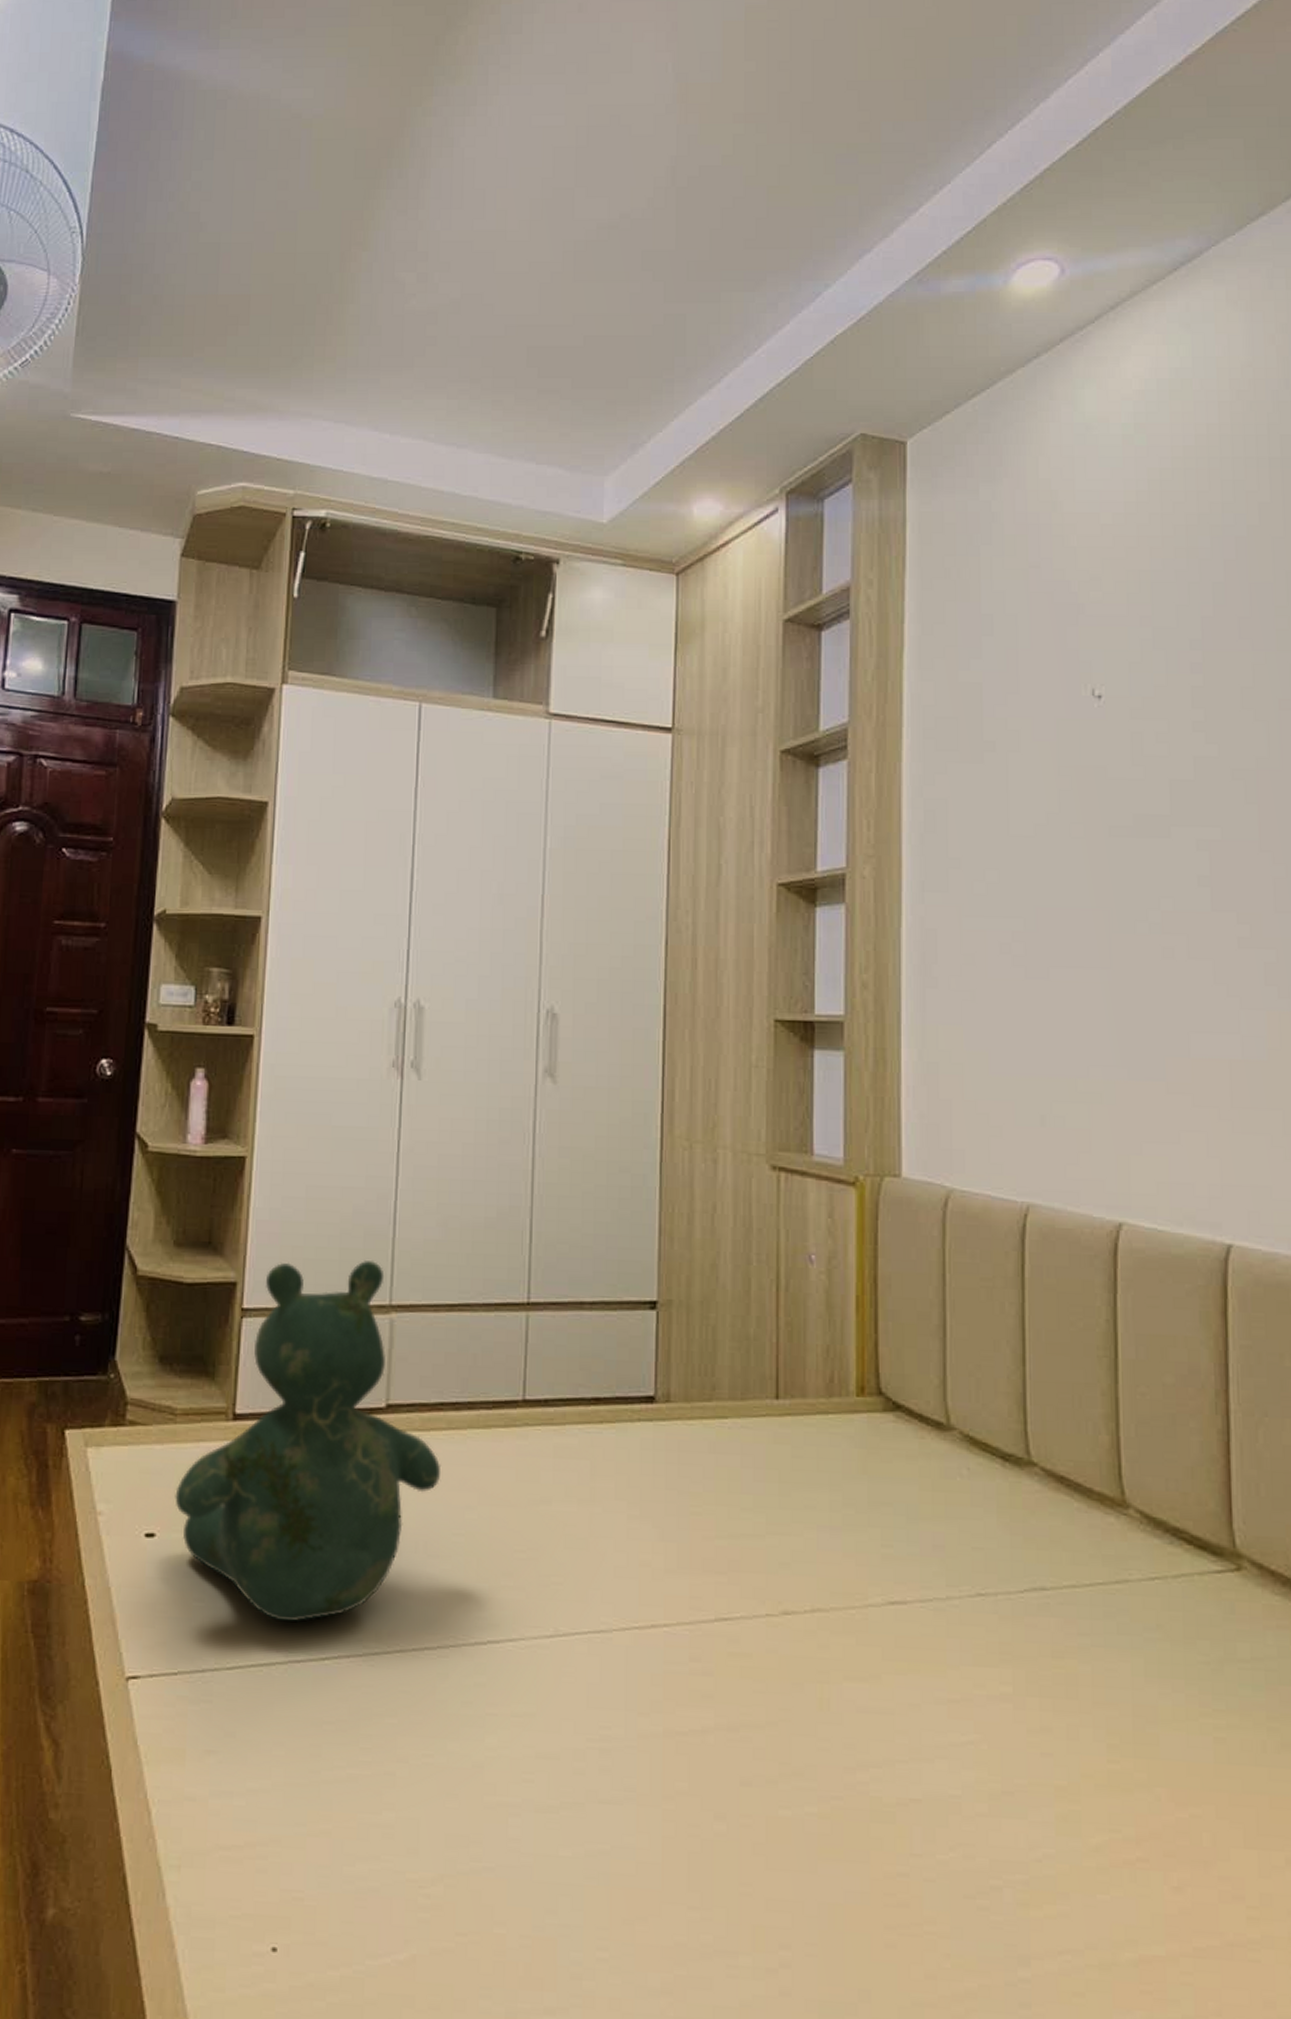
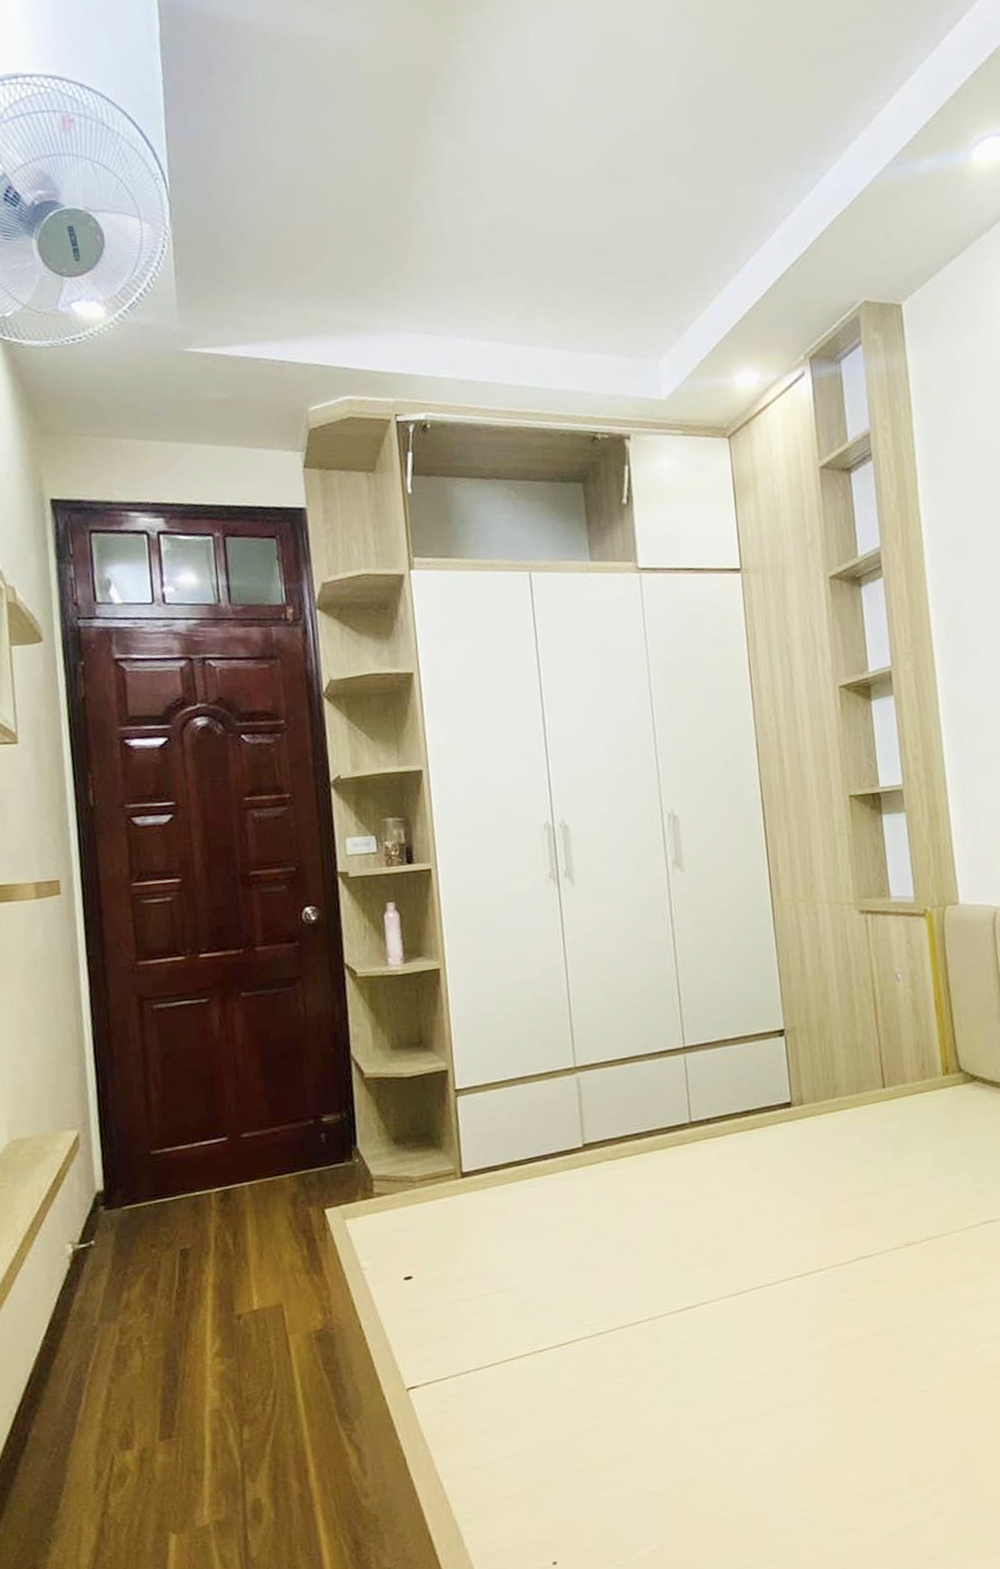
teddy bear: present [175,1261,442,1622] -> none [423,1035,634,1324]

